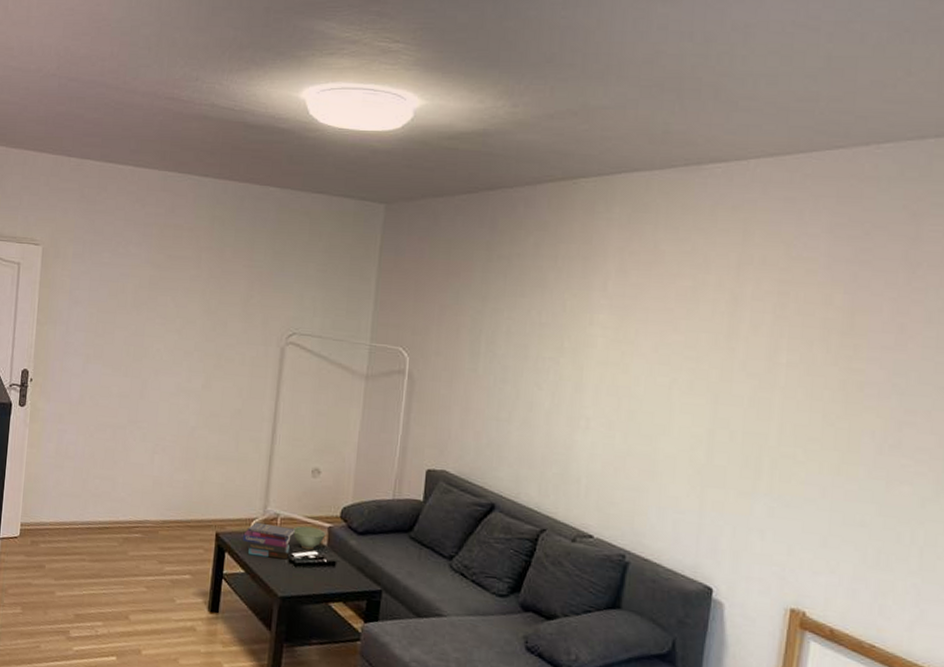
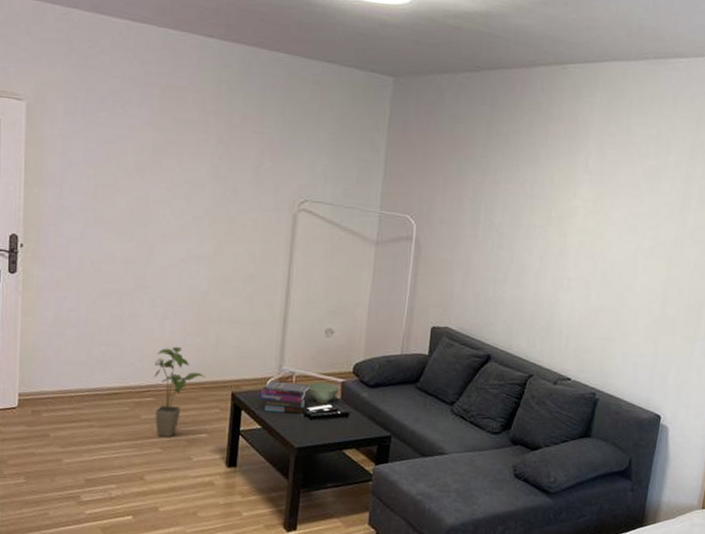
house plant: none [141,482,191,577] -> present [153,346,206,438]

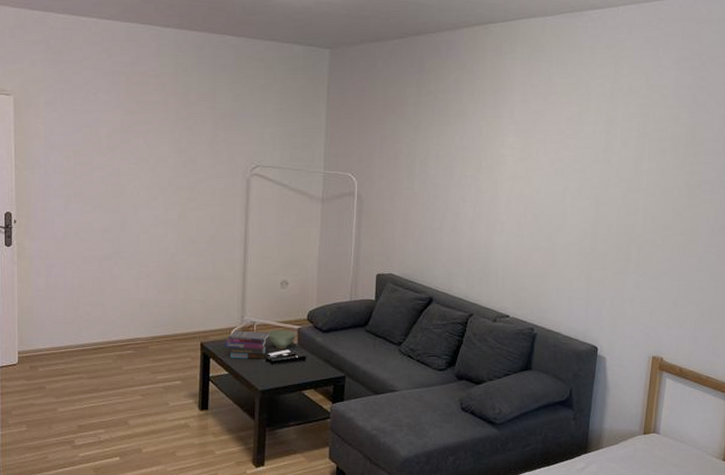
house plant: present [153,346,206,438] -> none [131,303,177,386]

